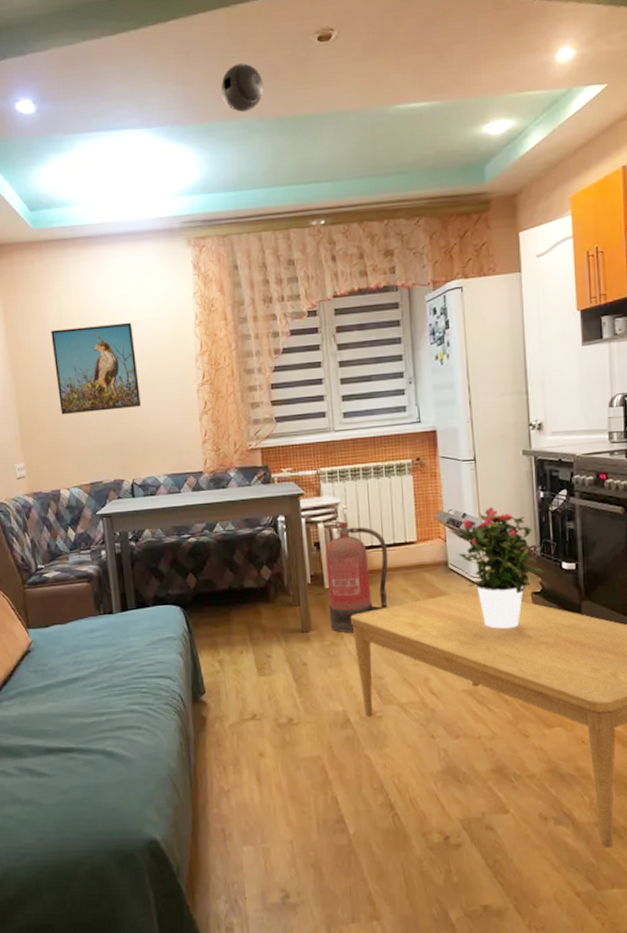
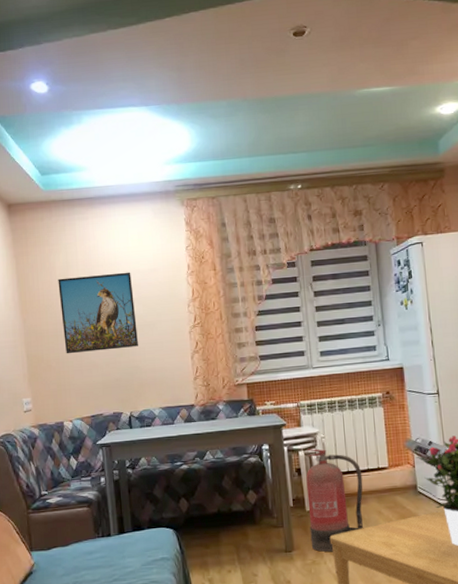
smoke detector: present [221,63,264,113] -> none [210,53,248,94]

